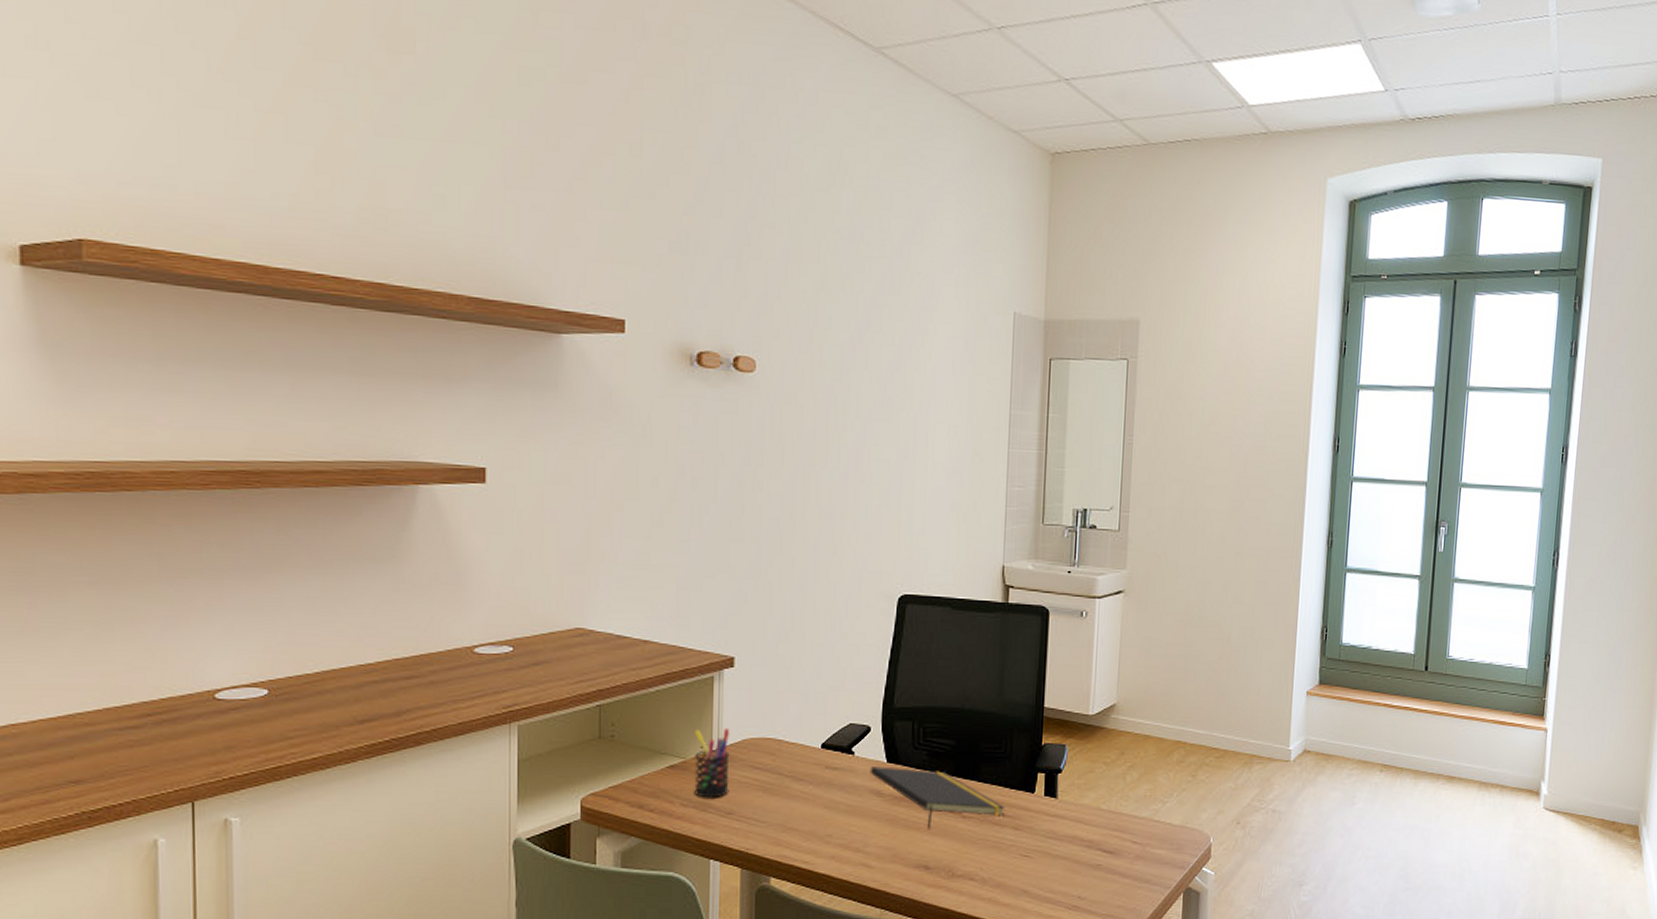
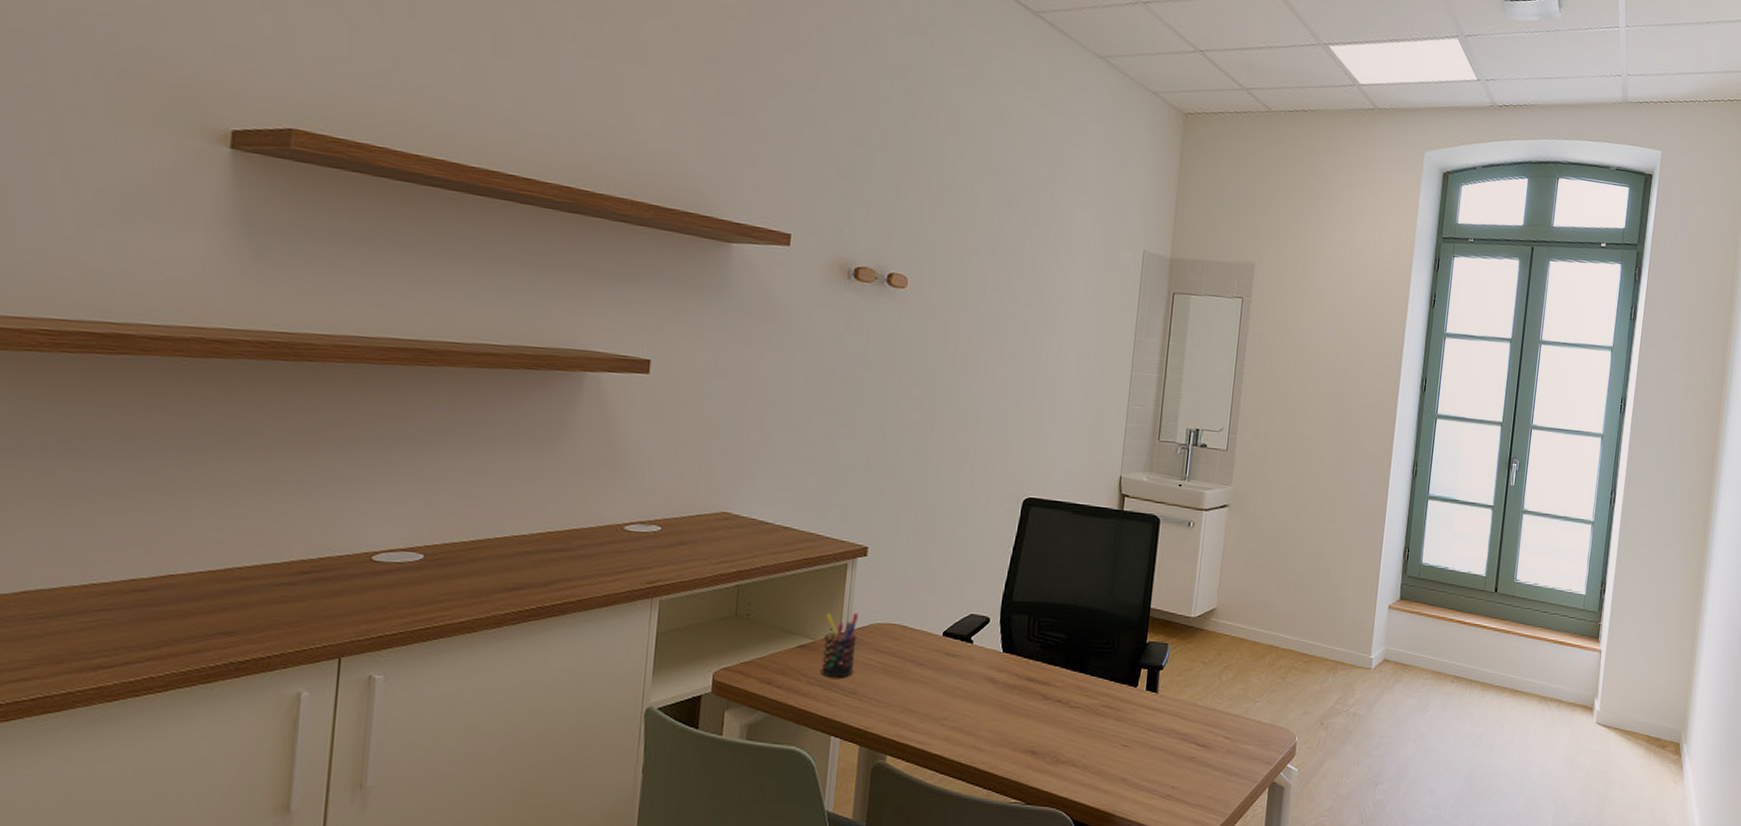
notepad: present [869,766,1006,829] -> none [986,655,1110,717]

